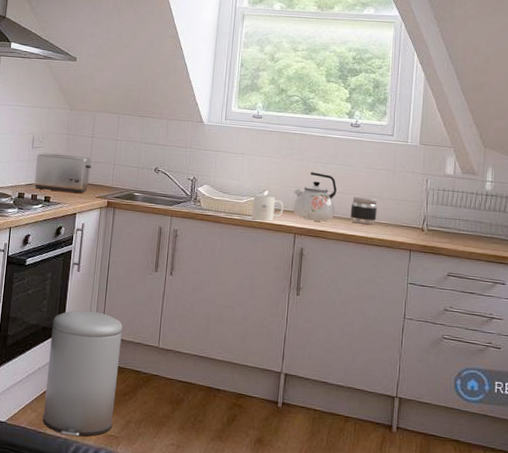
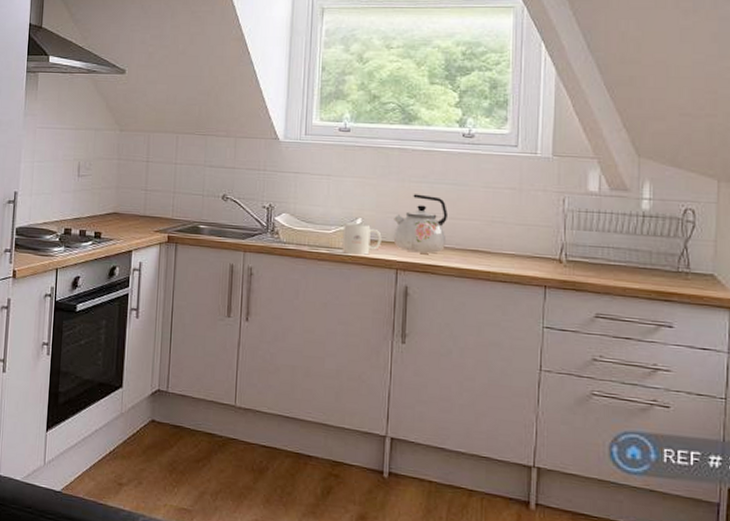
toaster: present [34,152,92,194] -> none [82,181,148,228]
pedal bin: present [42,310,123,437] -> none [102,363,192,510]
jar: present [350,196,378,225] -> none [466,222,500,257]

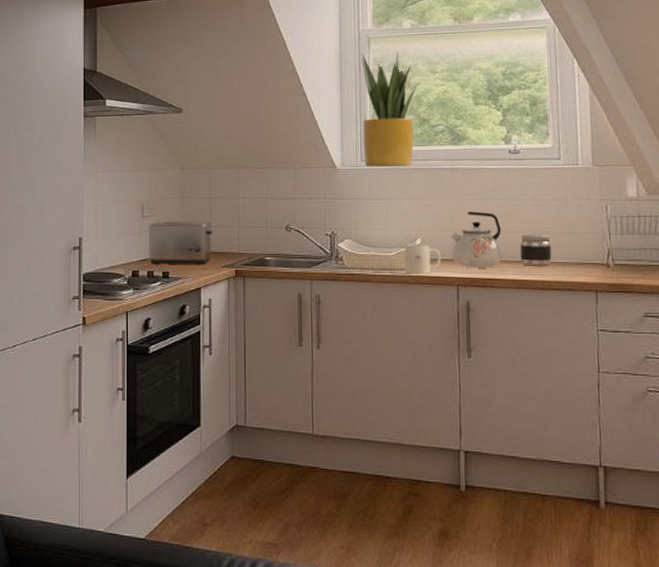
toaster: none [82,181,148,228] -> present [149,221,213,265]
planter: none [308,23,374,144] -> present [361,51,421,168]
jar: none [466,222,500,257] -> present [519,234,552,266]

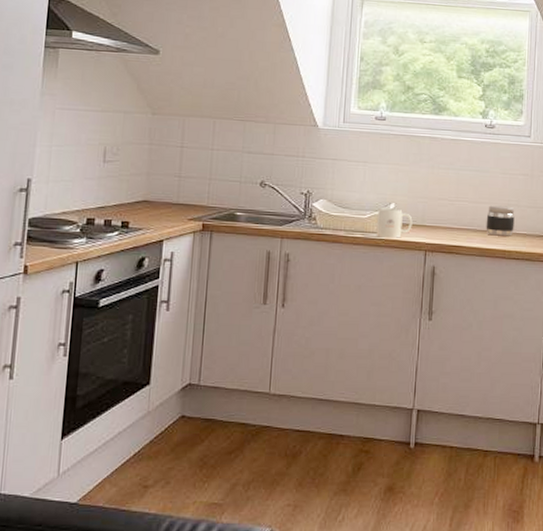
toaster: present [149,221,213,265] -> none [107,167,182,216]
planter: present [361,51,421,168] -> none [346,15,409,132]
kettle: present [451,211,502,268] -> none [423,180,471,235]

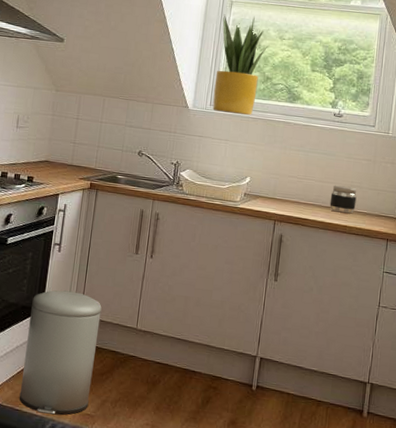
pedal bin: none [125,357,225,510] -> present [19,290,102,415]
planter: none [346,15,409,132] -> present [213,14,270,116]
mug: present [376,208,413,239] -> none [232,180,265,208]

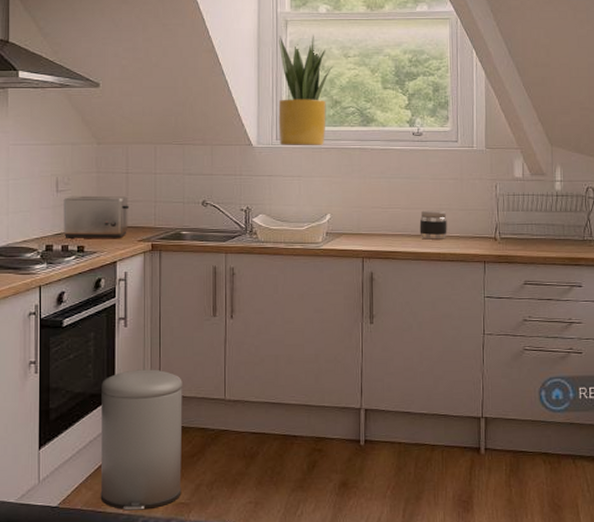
toaster: none [17,132,76,175] -> present [63,195,130,239]

